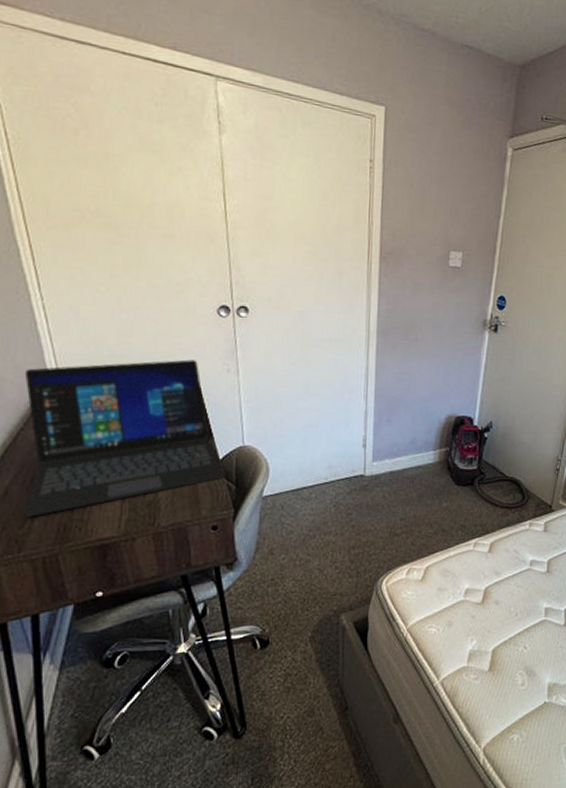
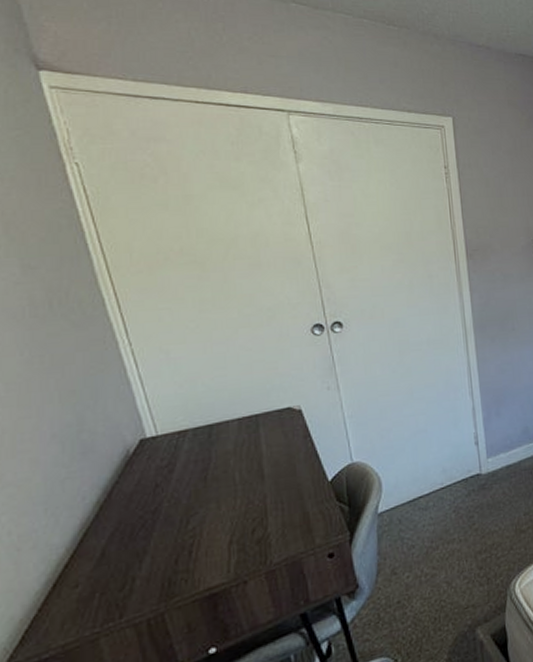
laptop: present [23,359,226,517] -> none [116,382,338,578]

